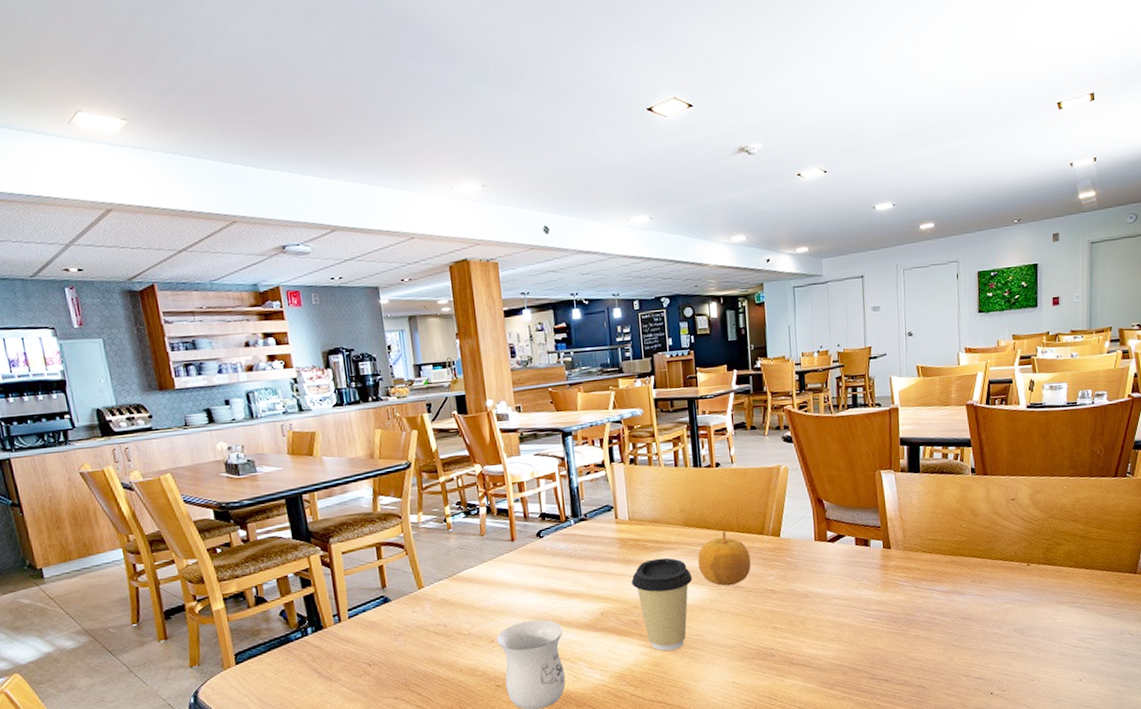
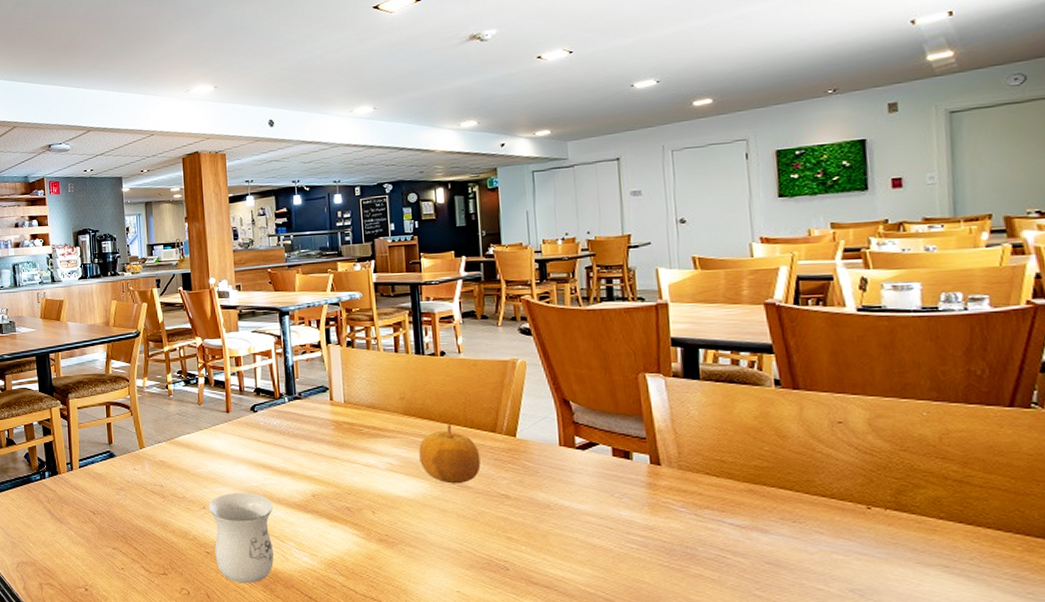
coffee cup: present [631,557,692,651] -> none [345,445,412,544]

